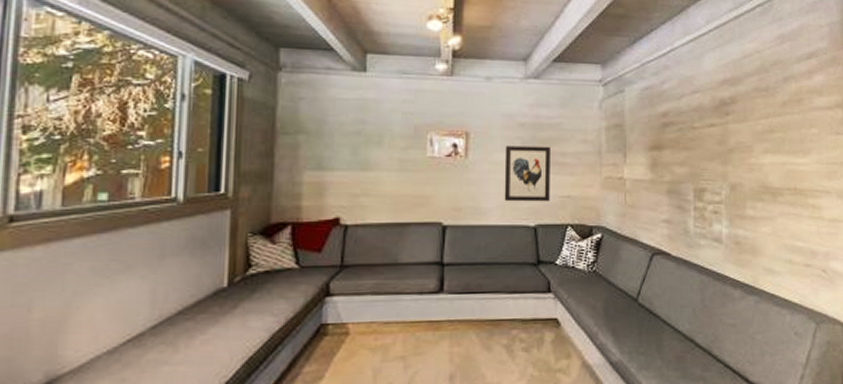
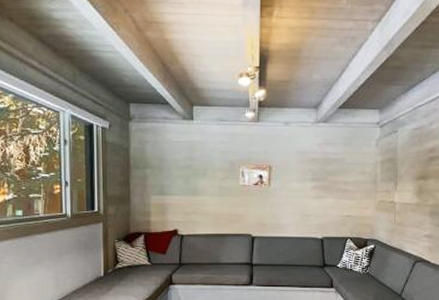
wall art: present [504,145,550,202] -> none [298,176,335,220]

